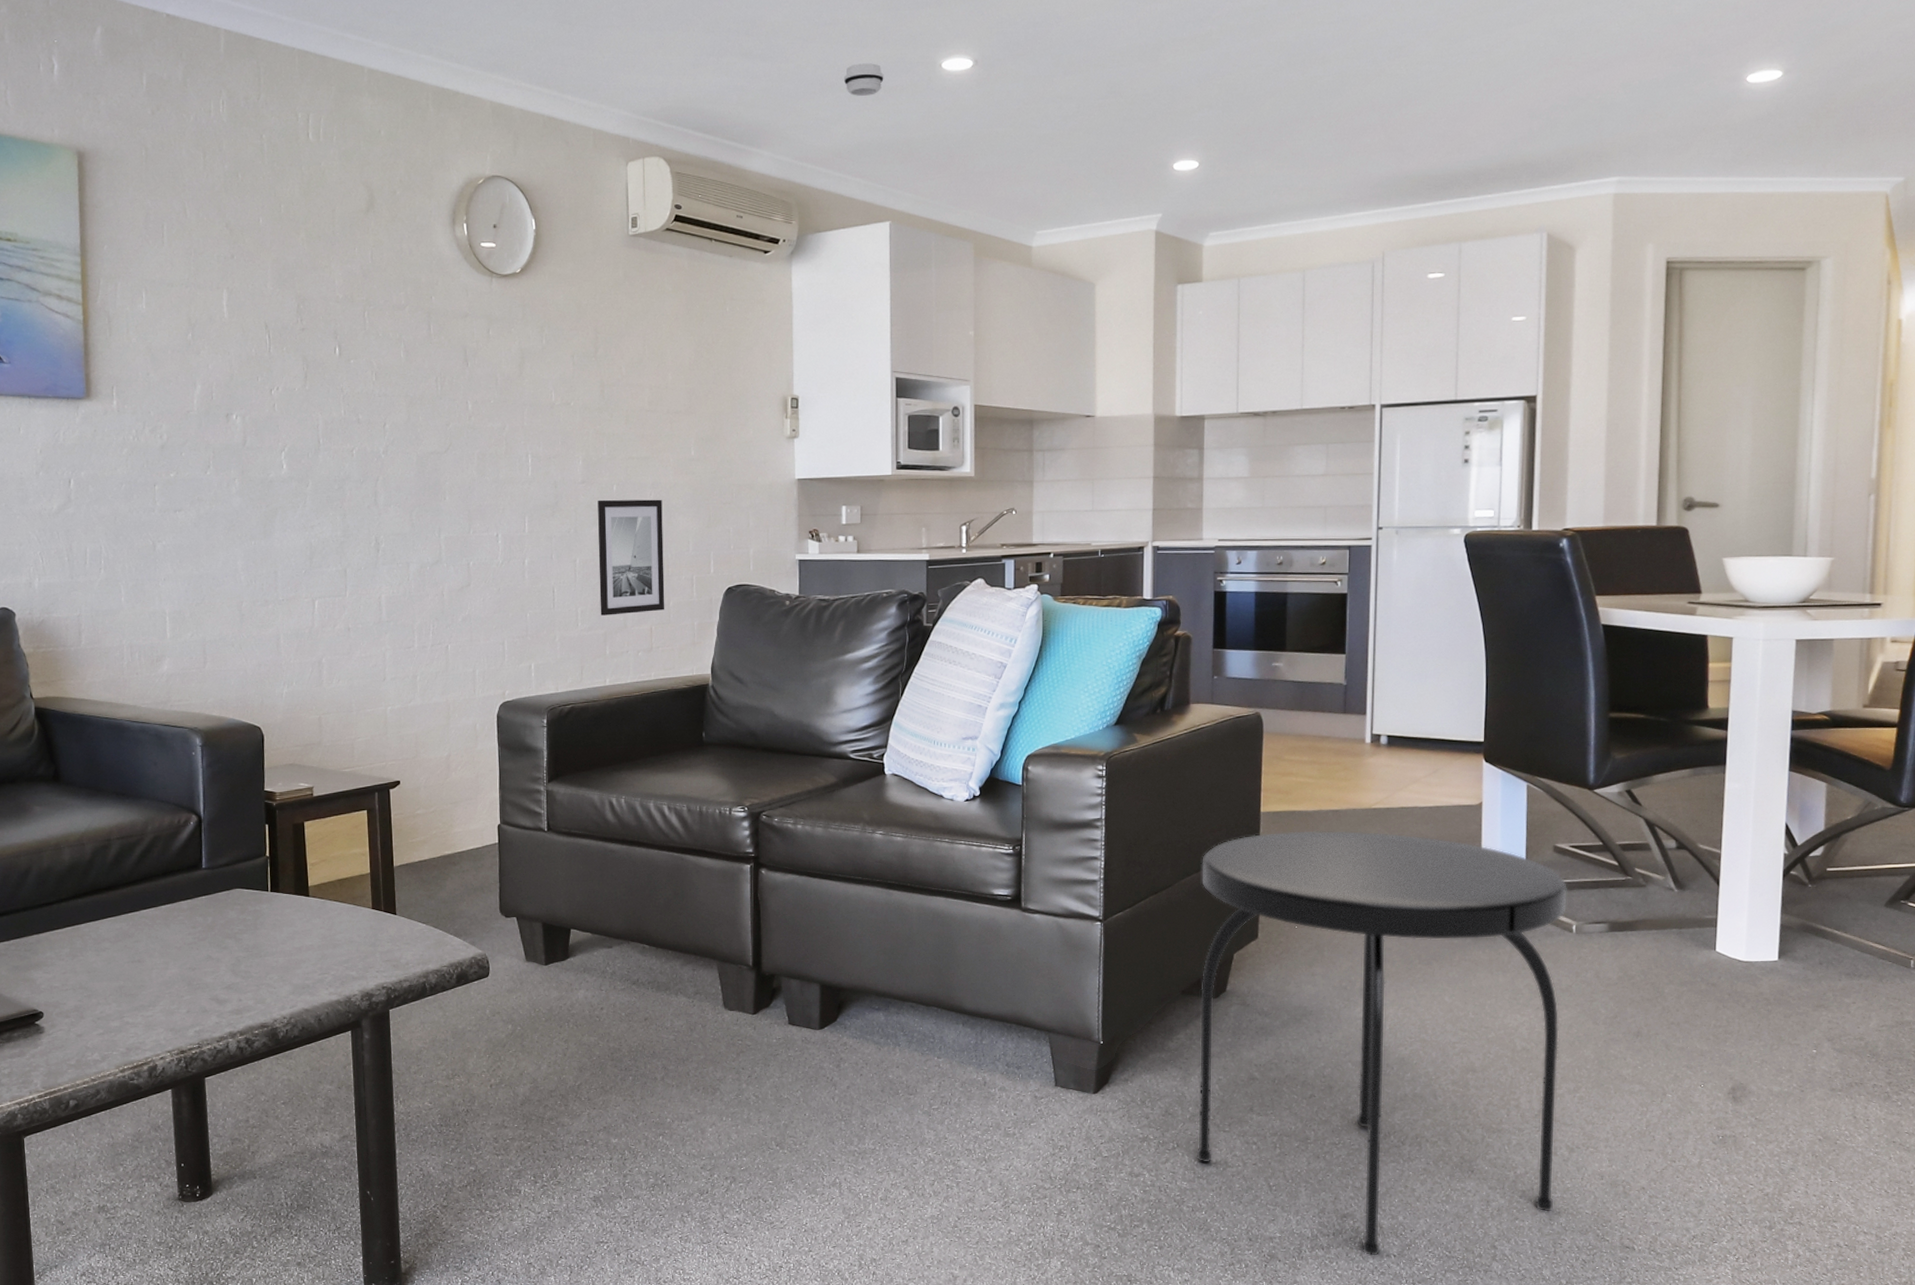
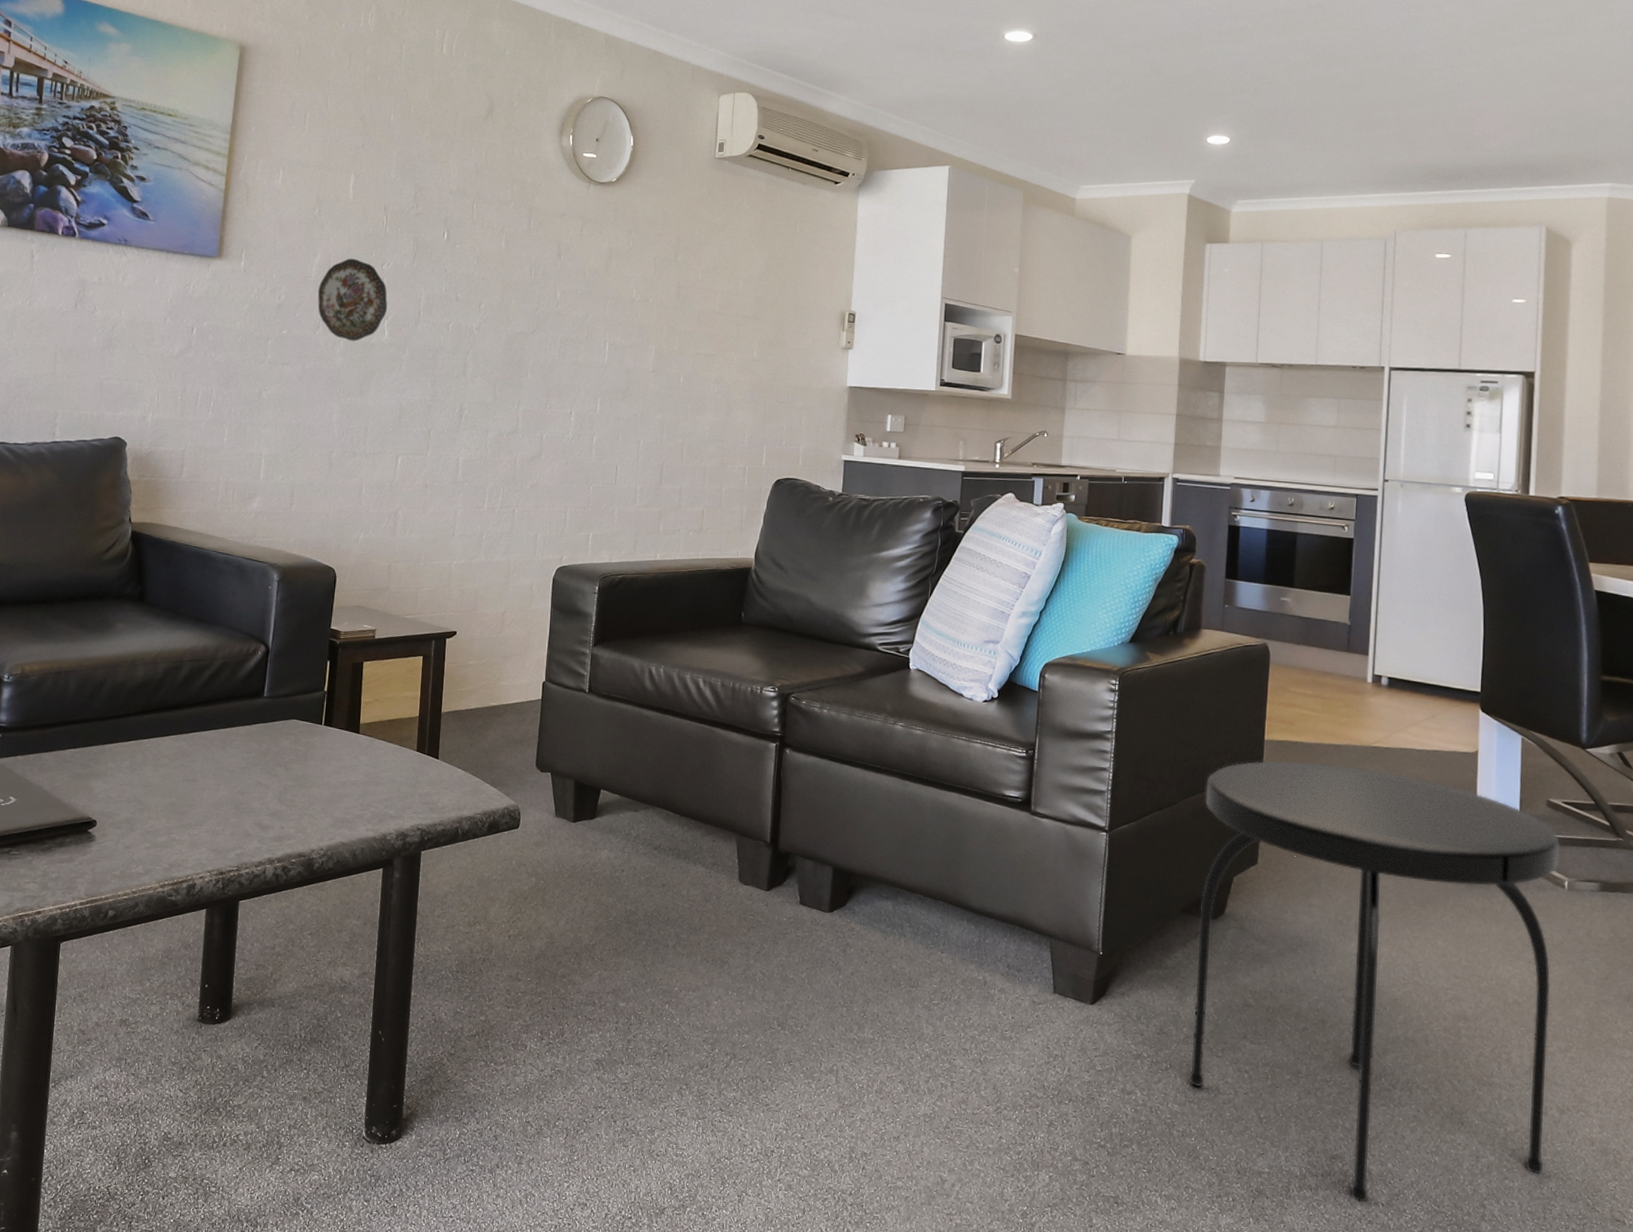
decorative plate: none [202,385,283,479] -> present [317,258,388,342]
wall art: present [598,499,665,616] -> none [657,389,724,496]
smoke detector: present [844,63,884,96] -> none [917,28,953,57]

